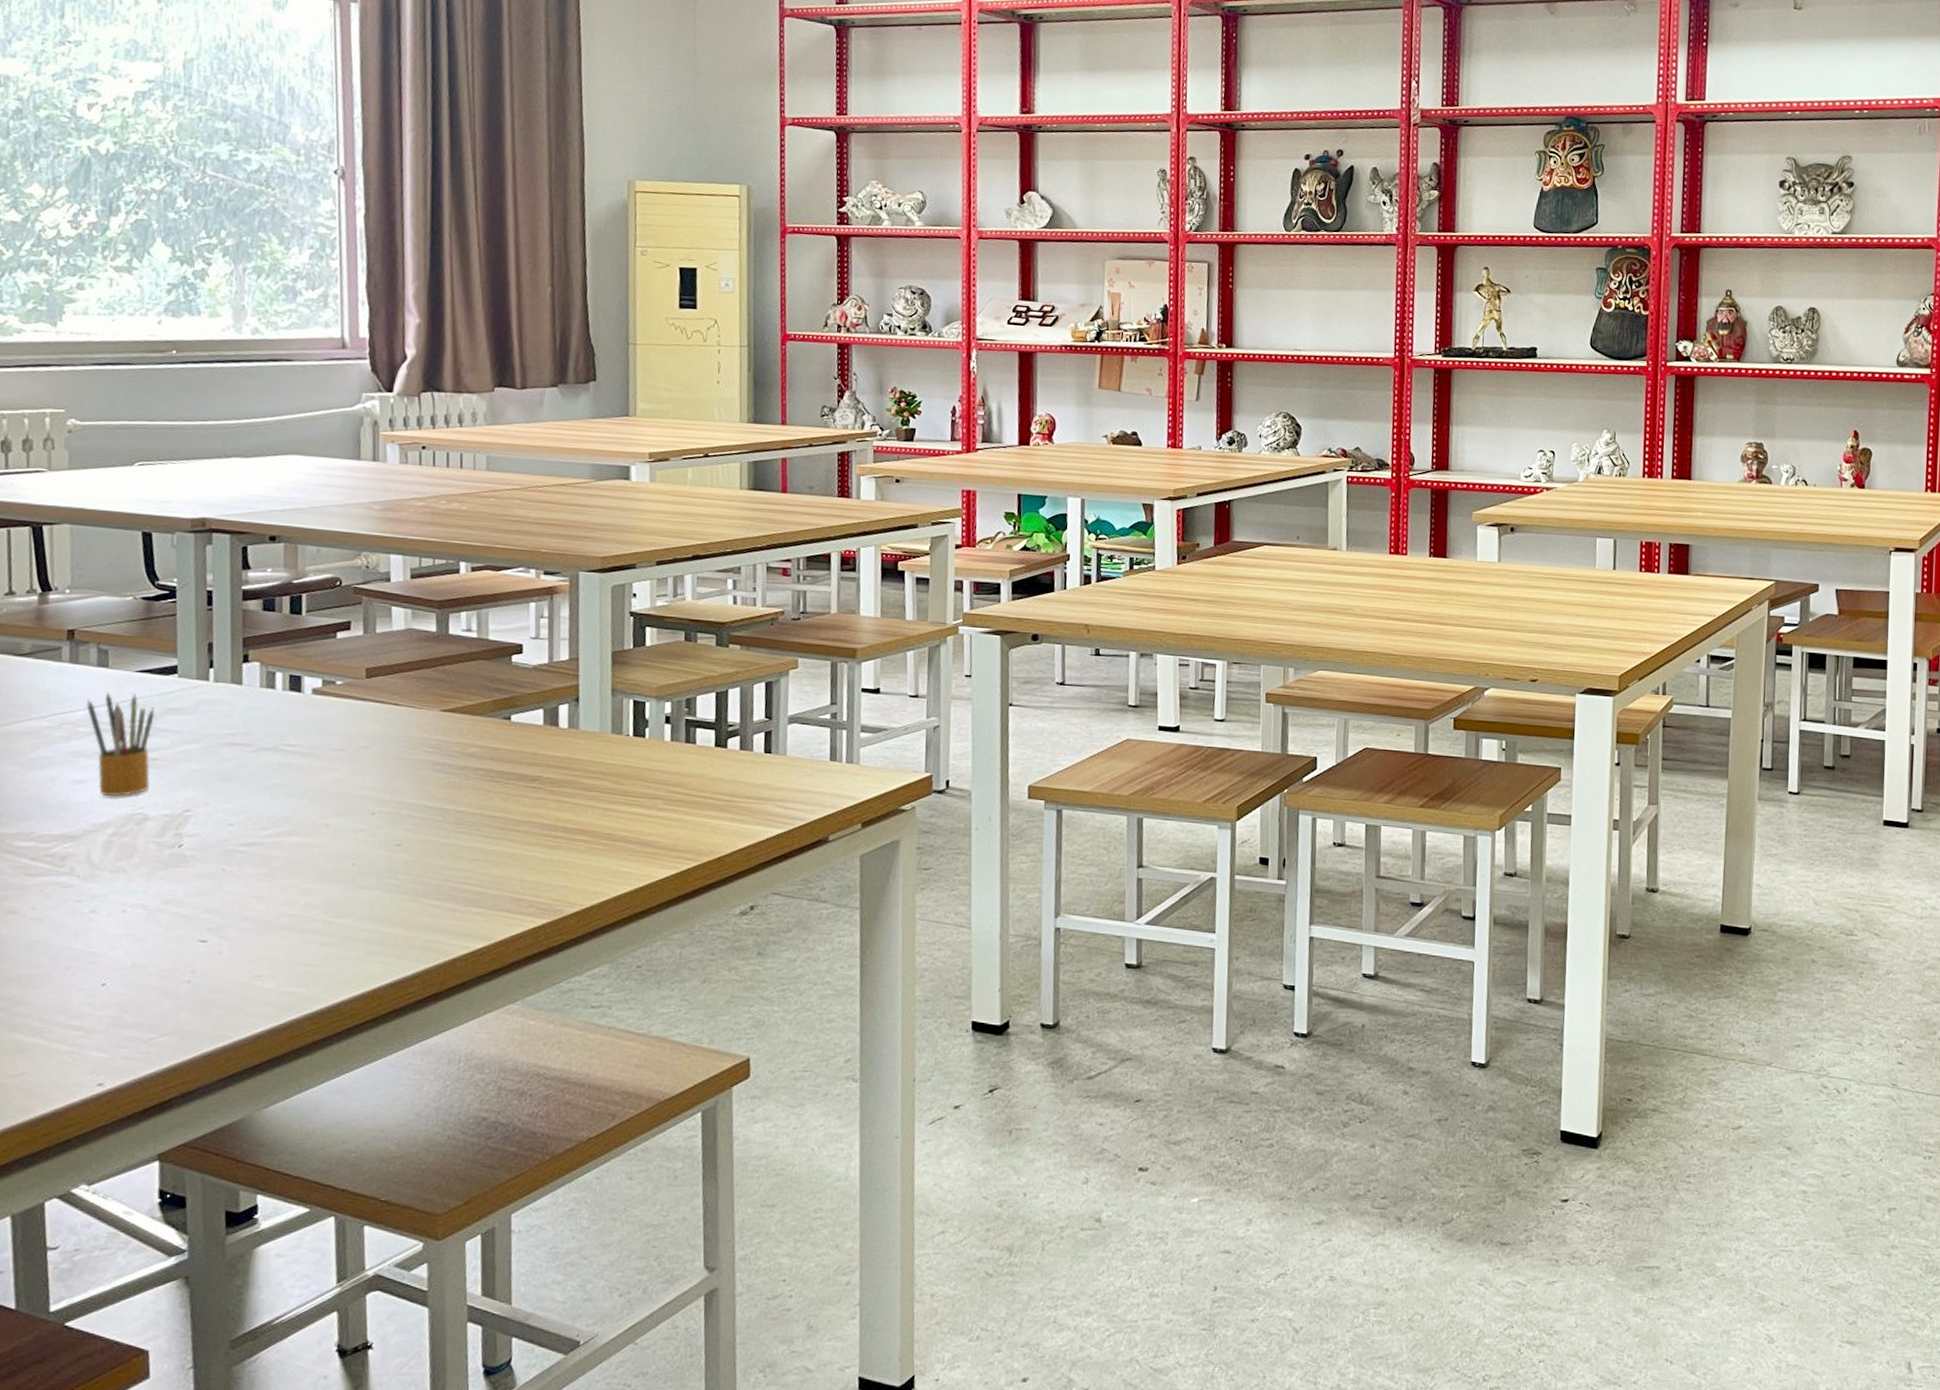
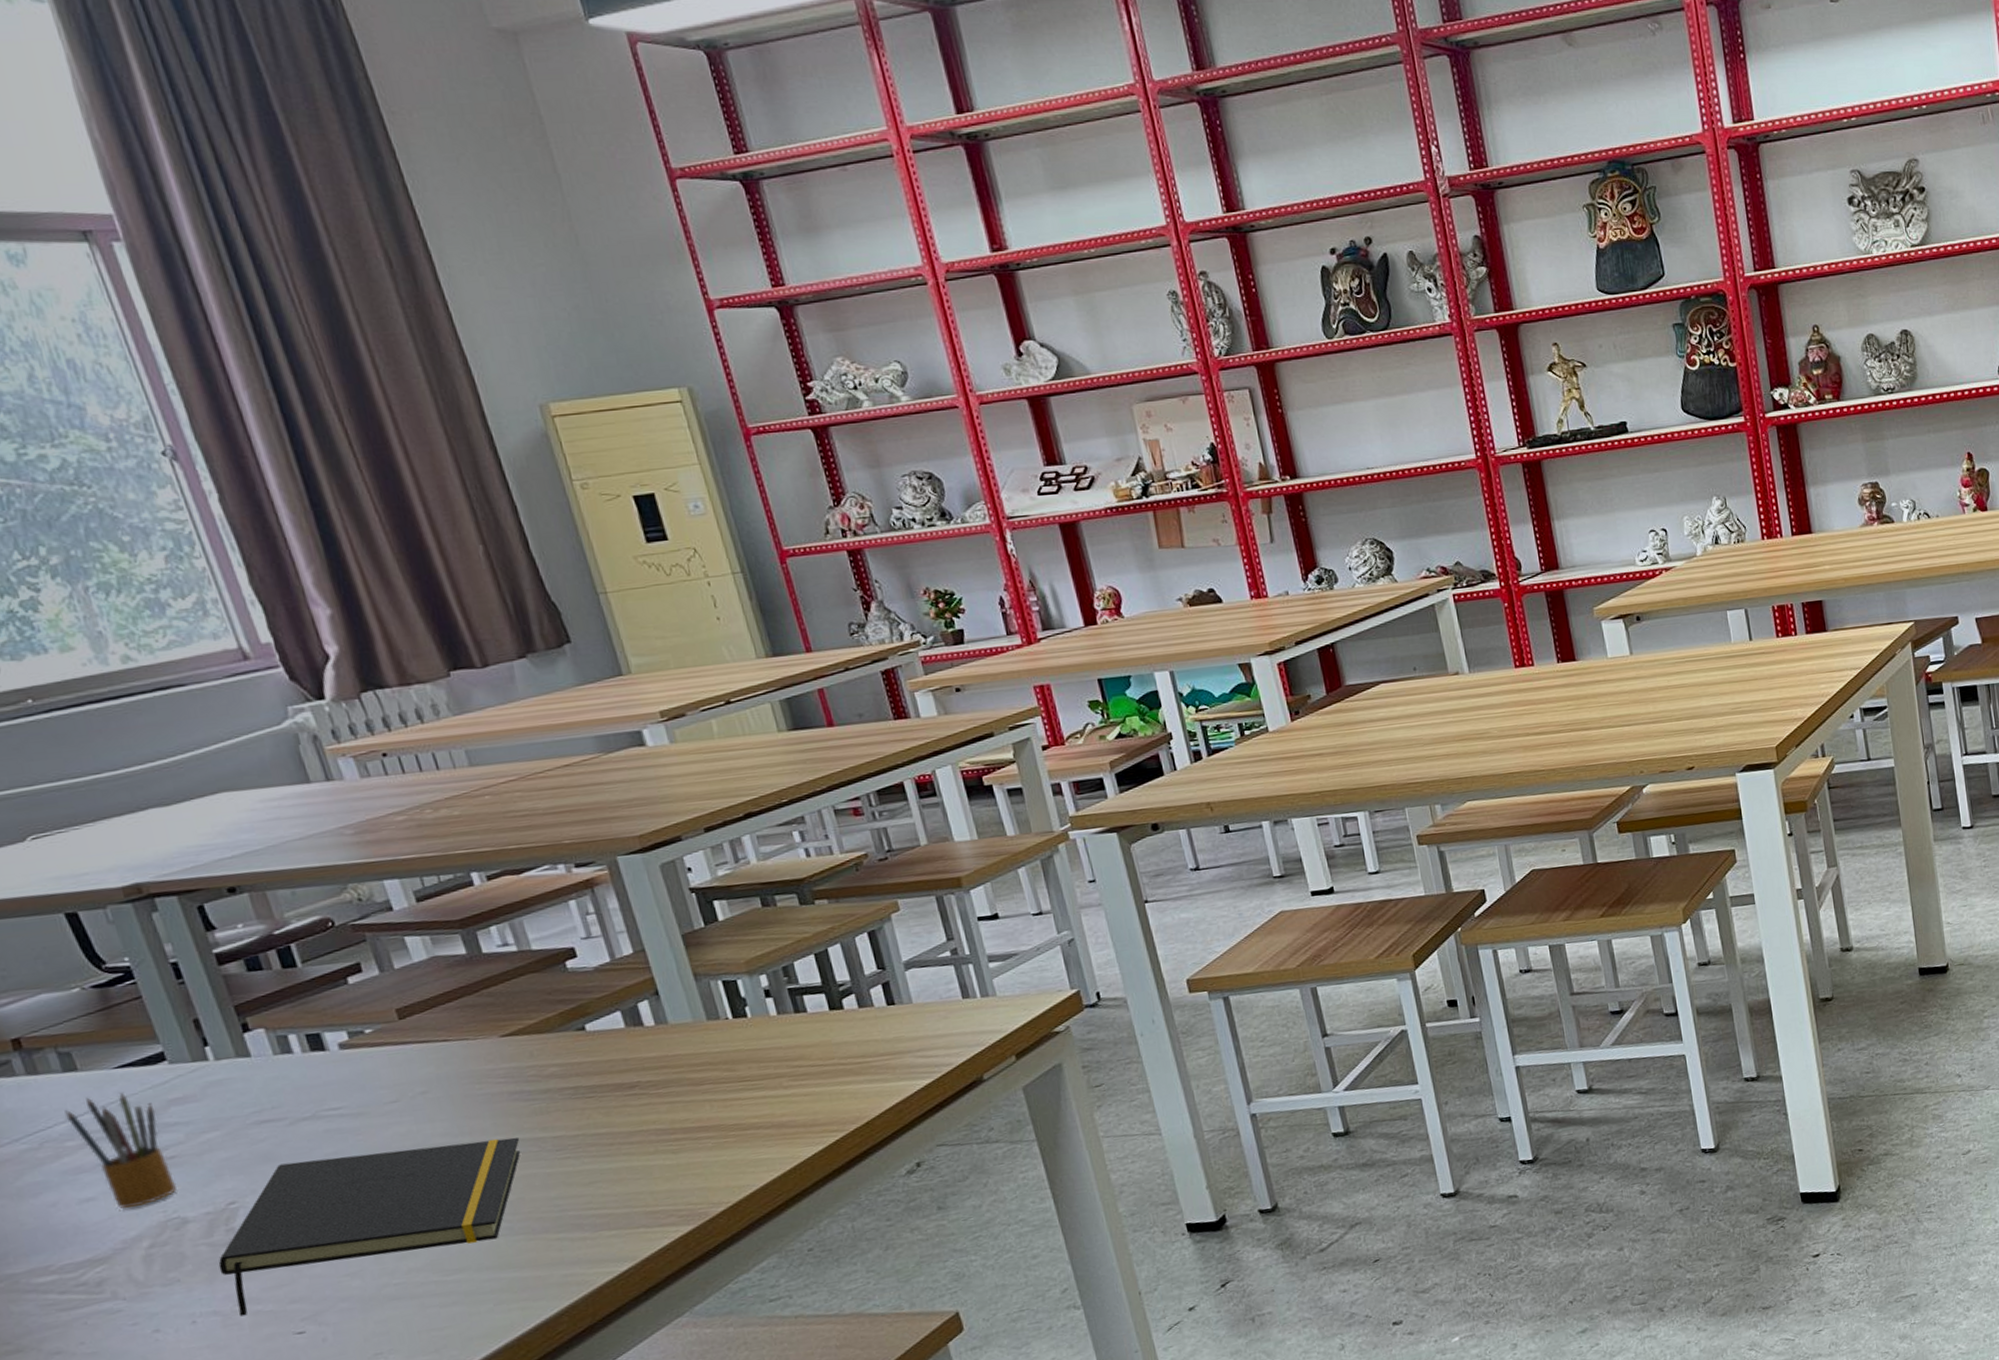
notepad: none [158,785,430,915] -> present [218,1137,521,1316]

